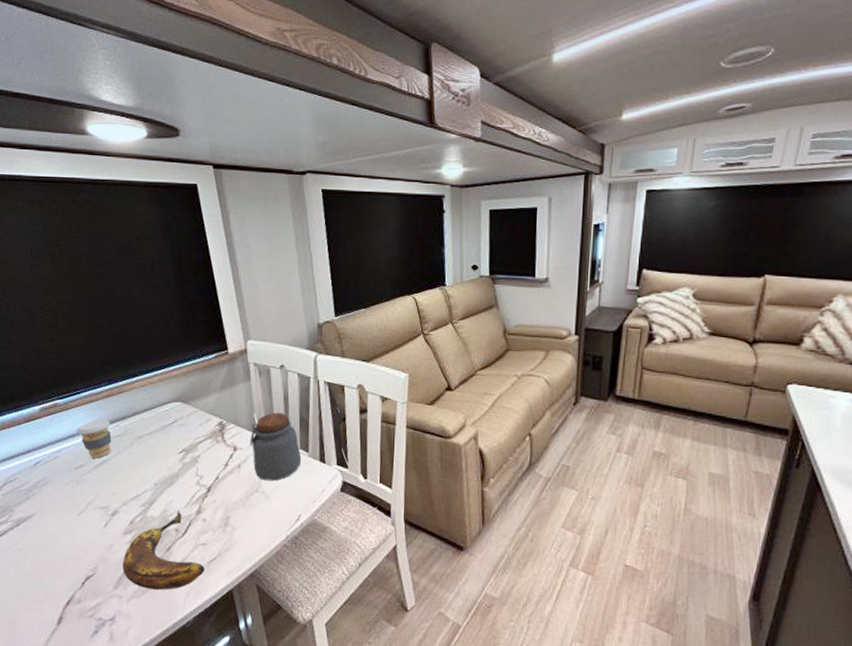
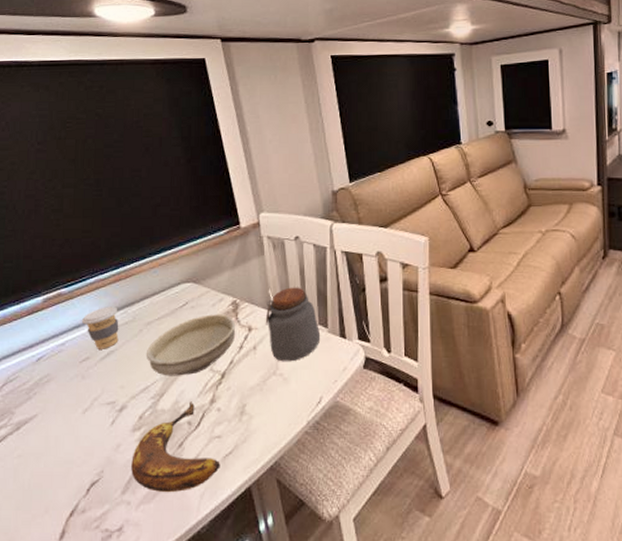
bowl: none [136,433,222,488] -> present [145,314,236,376]

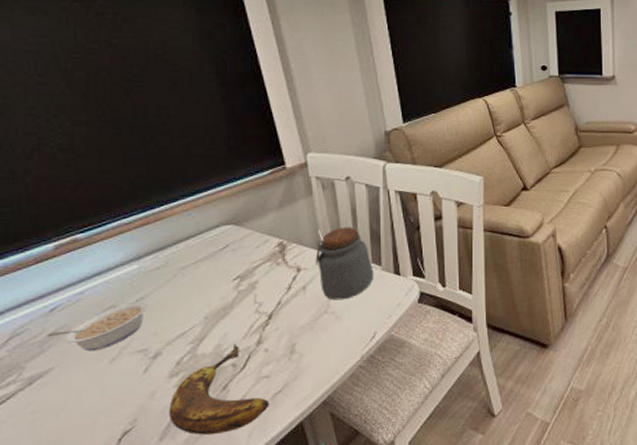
legume: none [33,354,117,401] -> present [47,301,148,351]
coffee cup: present [81,306,119,349] -> none [103,251,149,297]
bowl: present [145,314,236,376] -> none [181,256,283,321]

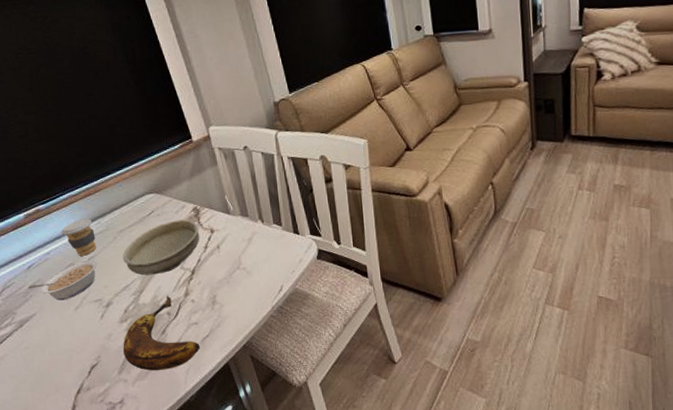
coffee cup: none [103,251,149,297] -> present [61,218,97,256]
bowl: none [181,256,283,321] -> present [122,219,200,276]
jar: present [315,227,374,301] -> none [224,191,276,258]

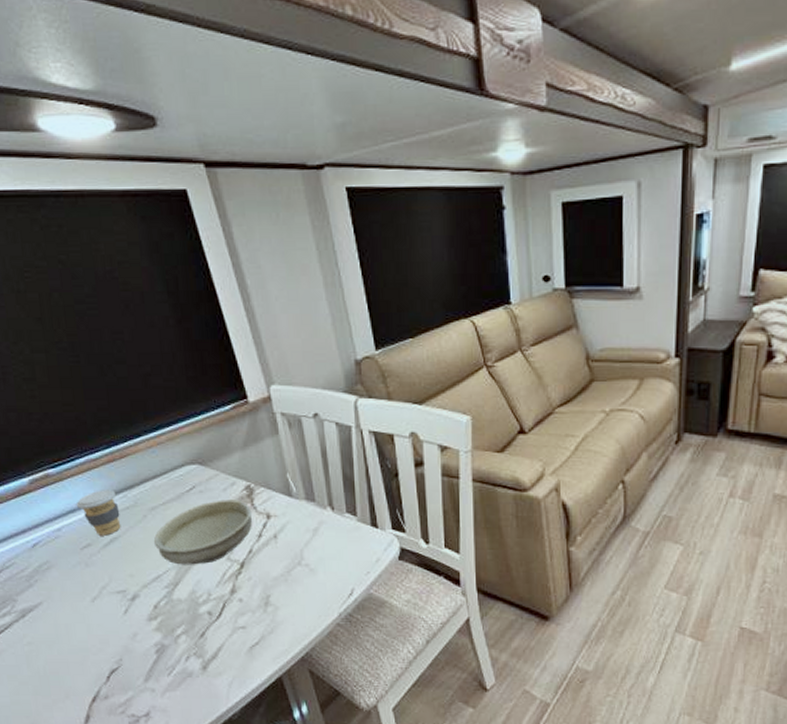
legume: present [28,260,98,301] -> none [32,541,122,589]
banana: present [123,295,200,371] -> none [151,591,247,681]

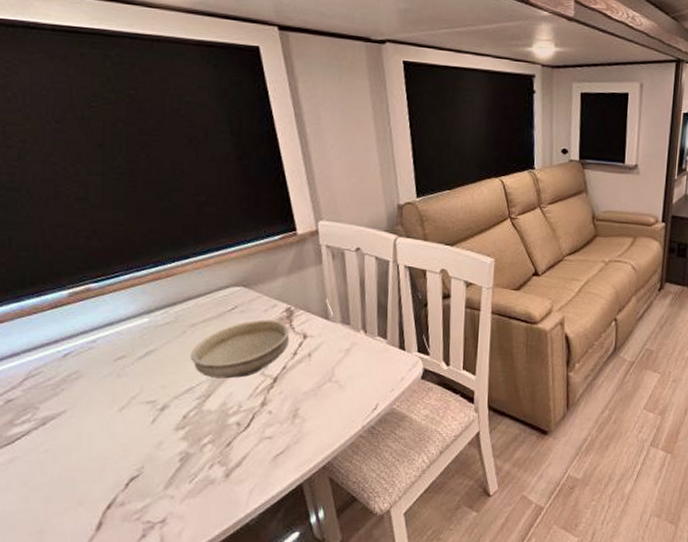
coffee cup: present [76,490,121,536] -> none [115,305,159,349]

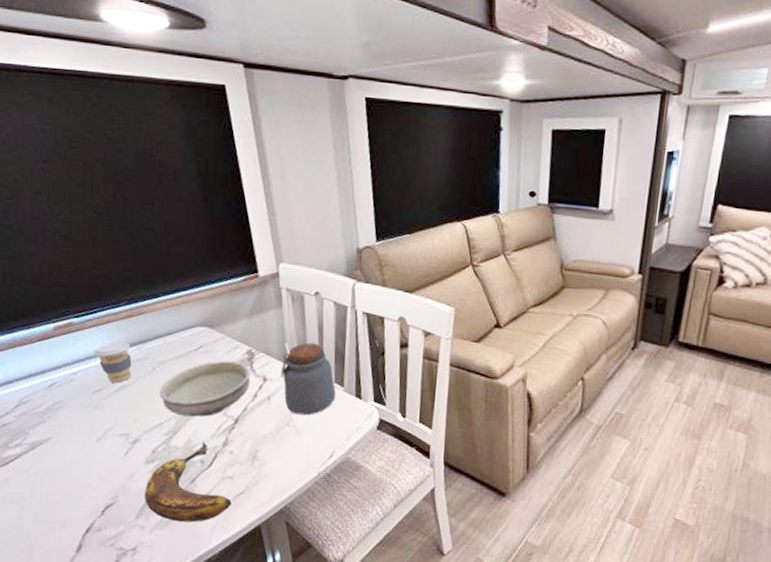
coffee cup: none [115,305,159,349] -> present [93,341,132,383]
banana: none [175,403,271,489] -> present [145,442,232,523]
jar: none [321,298,379,370] -> present [280,342,336,416]

